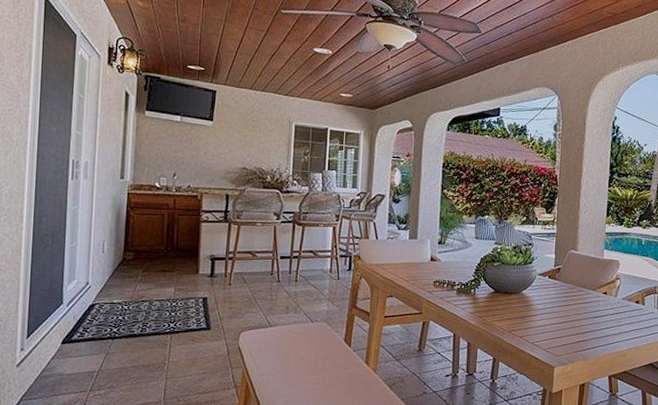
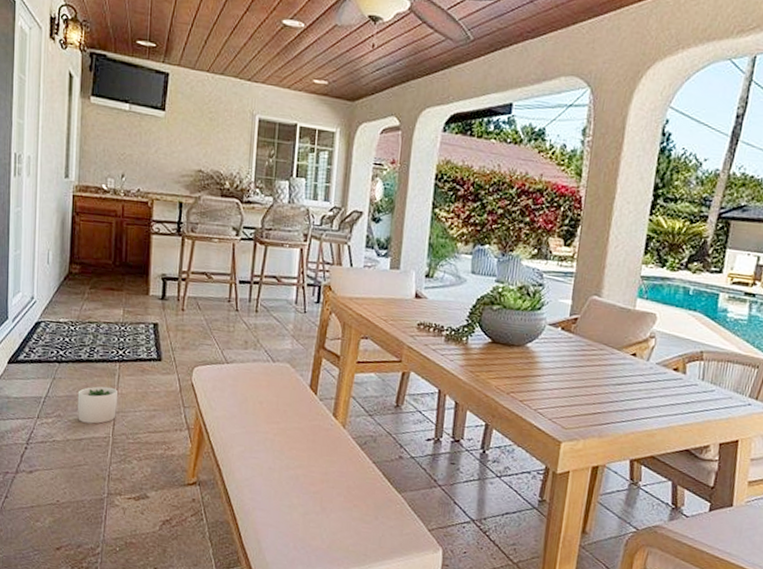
planter: none [129,356,169,391] -> present [77,386,117,424]

